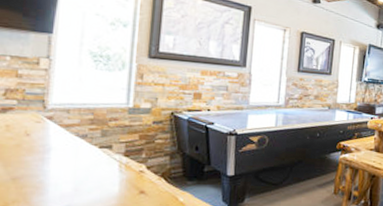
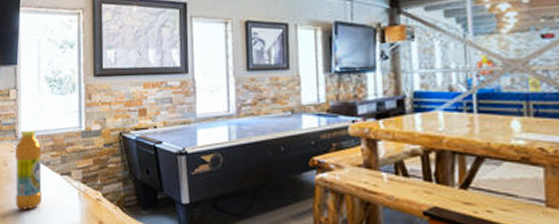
bottle: none [37,101,78,181] -> present [15,129,42,210]

